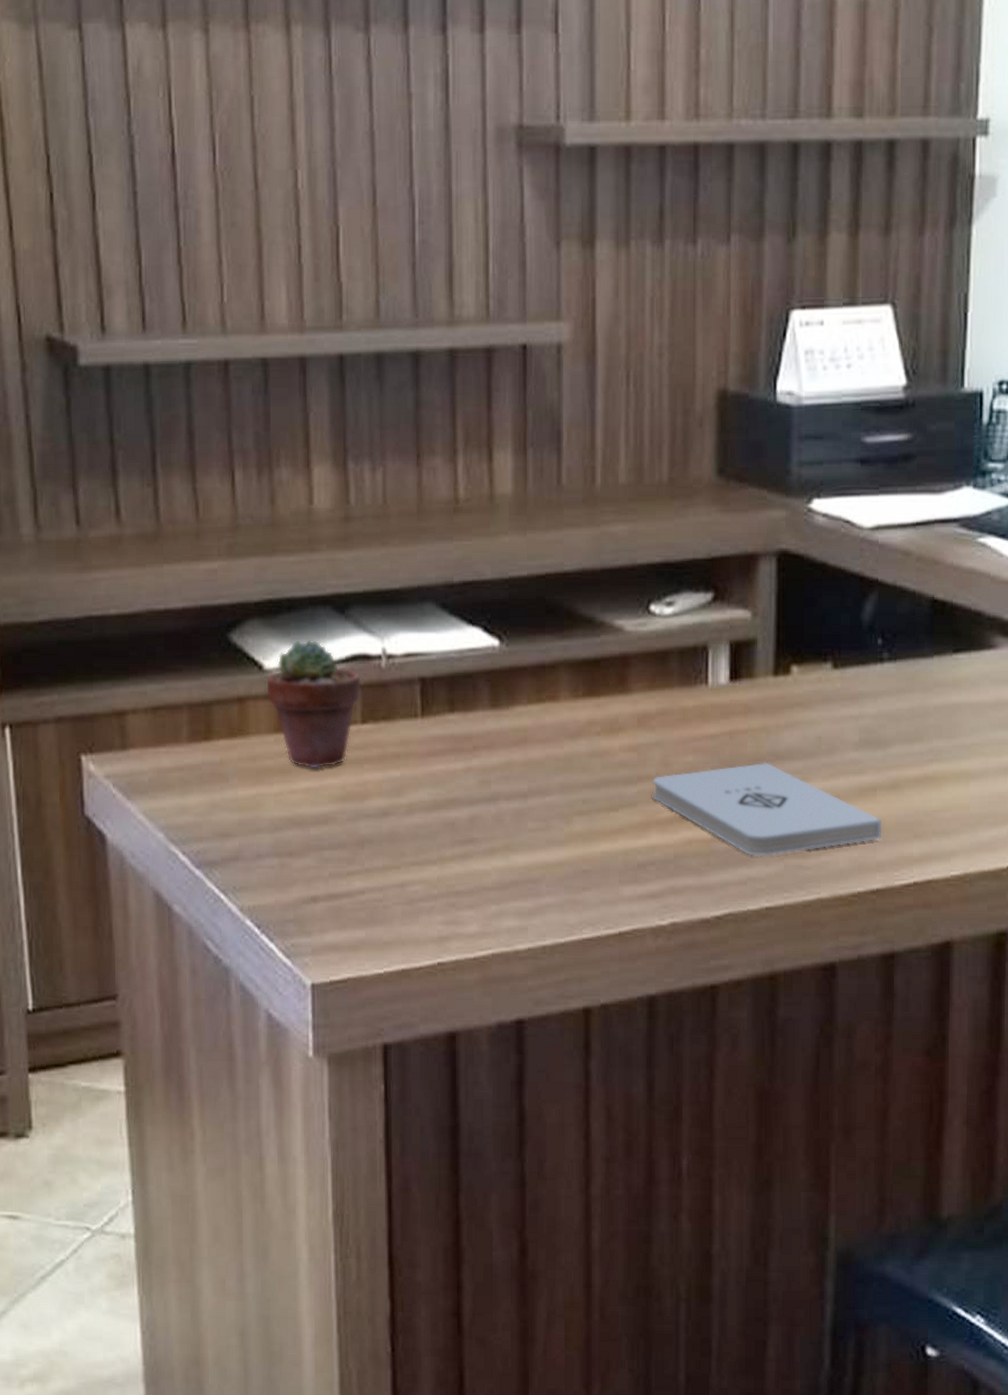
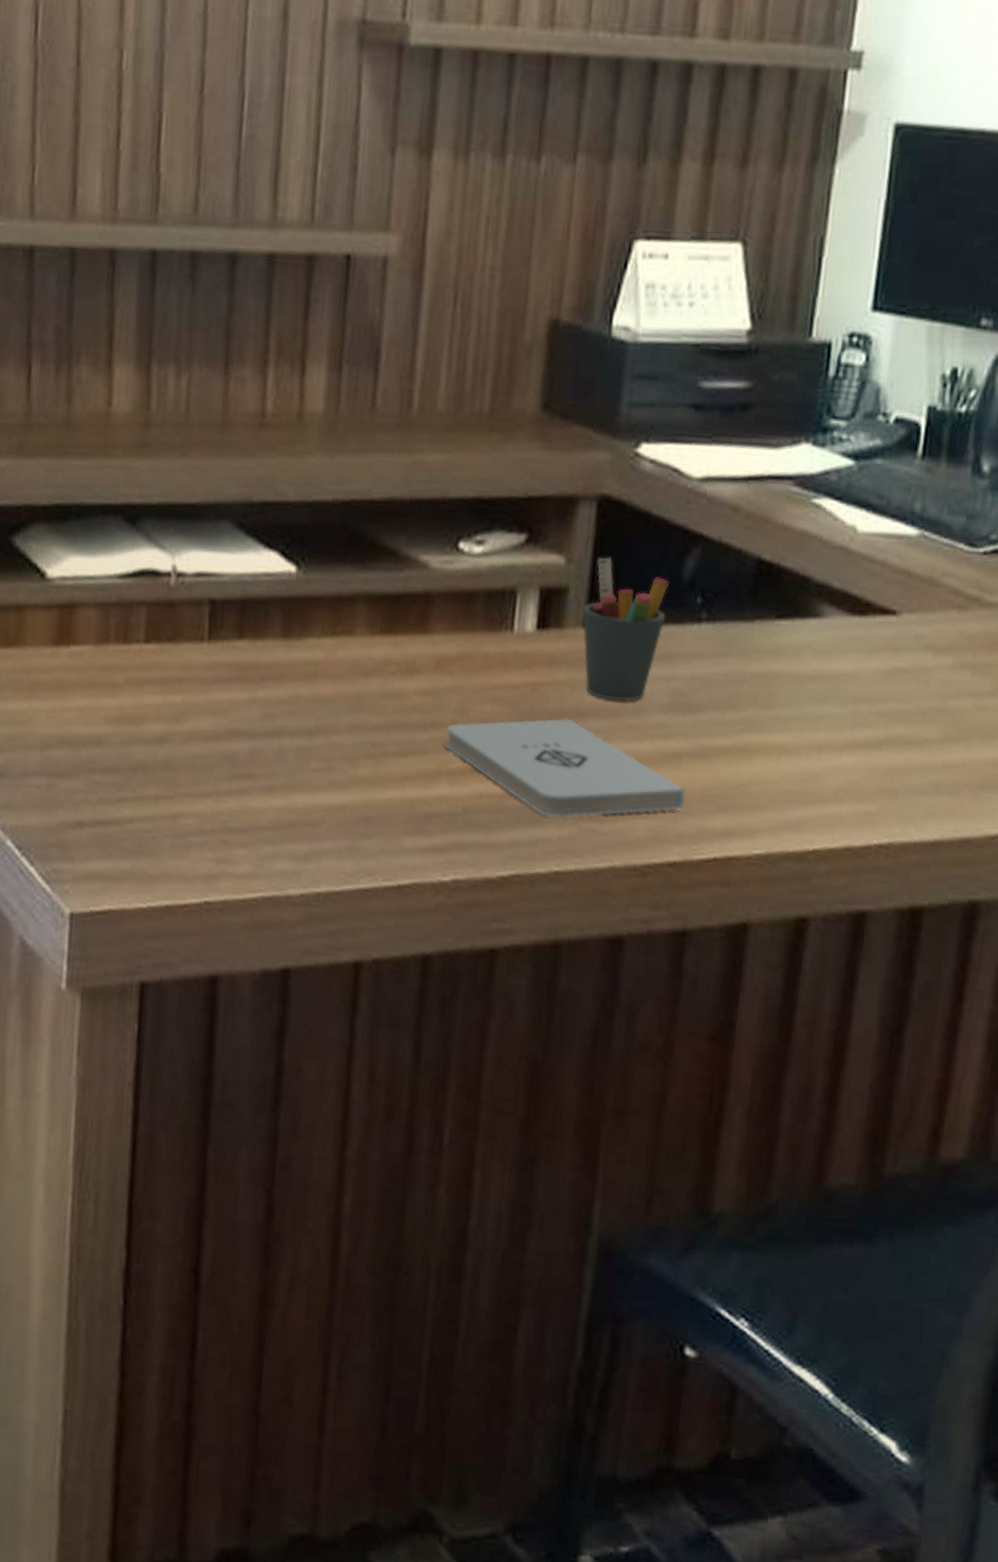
potted succulent: present [265,640,361,769] -> none [46,549,148,687]
pen holder: none [771,608,850,742] -> present [582,557,669,702]

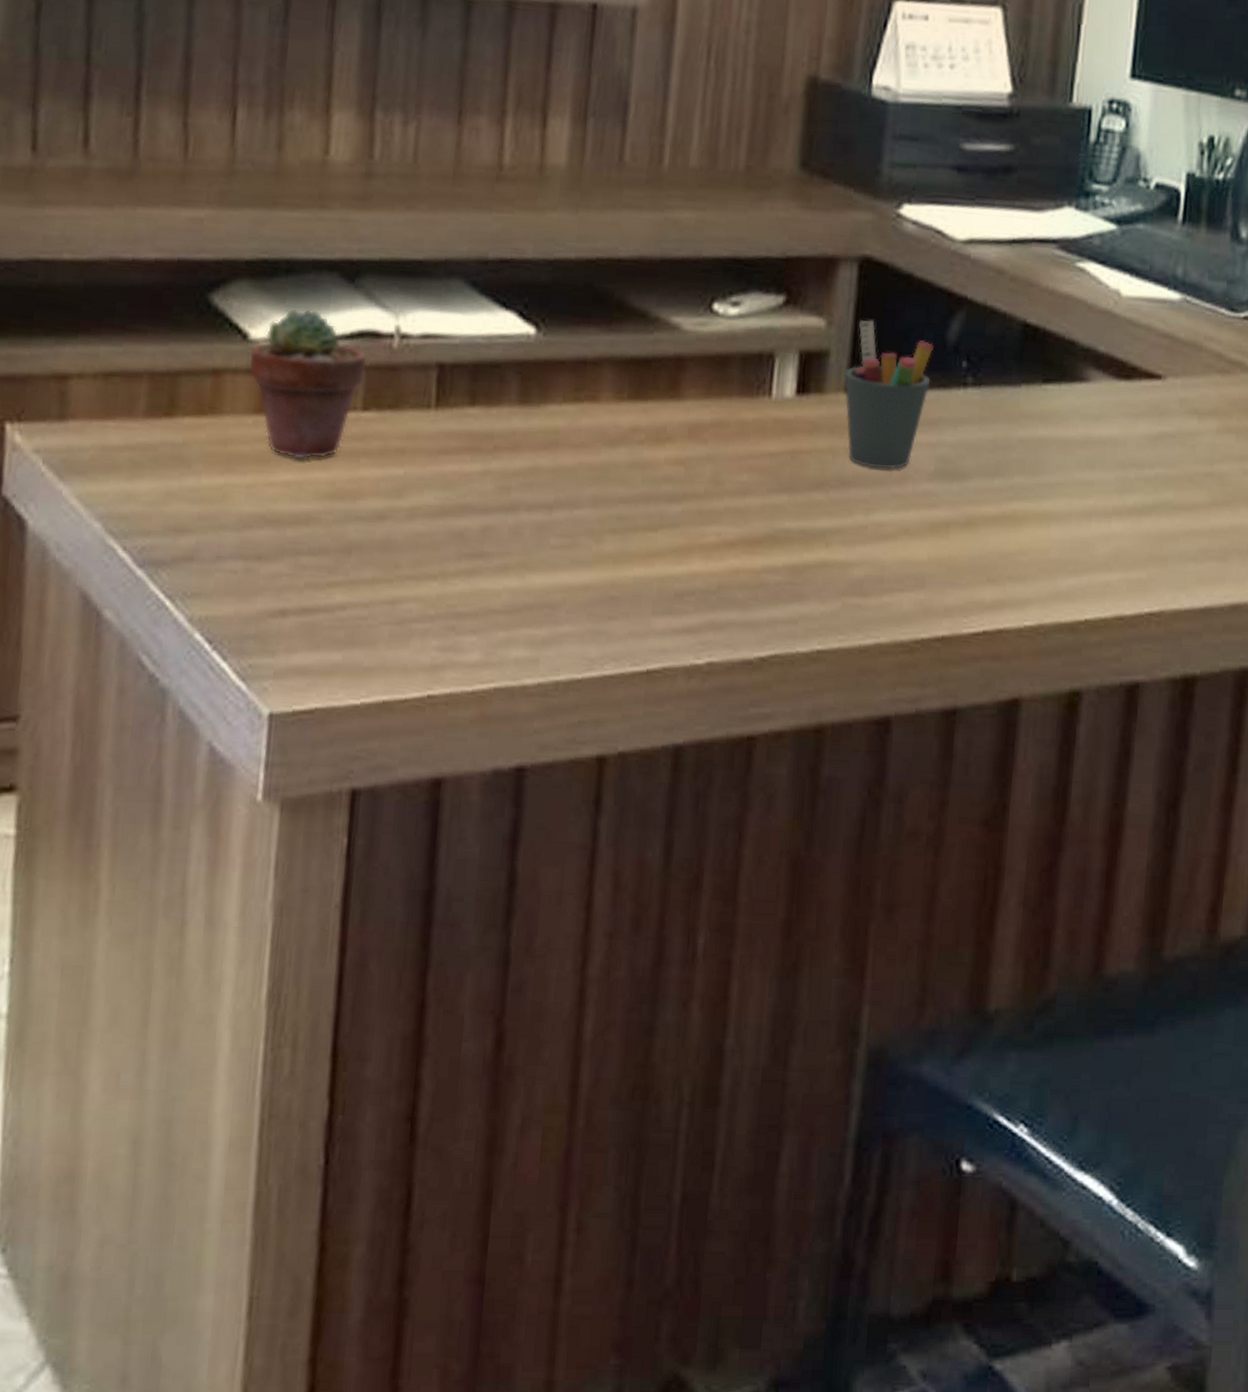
potted succulent: none [46,549,148,687] -> present [248,308,367,460]
notepad: present [445,718,686,818] -> none [699,487,954,593]

